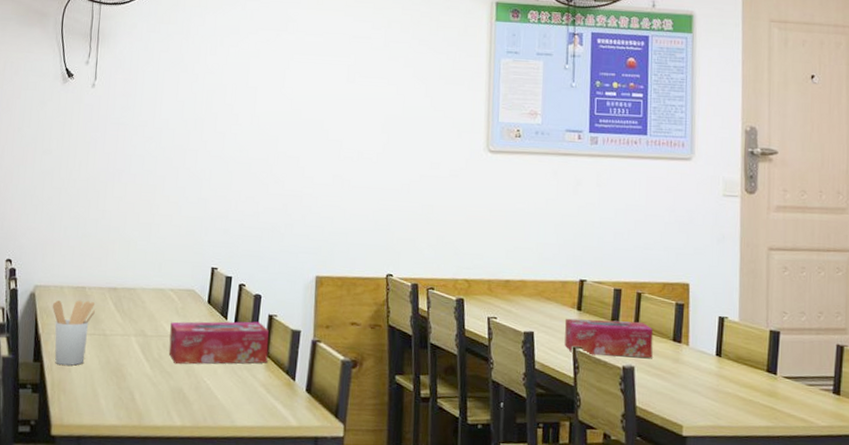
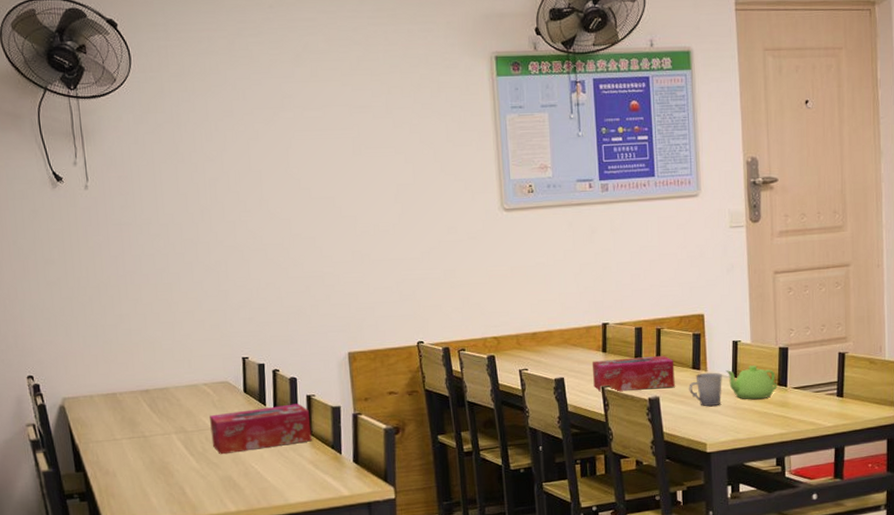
utensil holder: present [52,300,96,366] -> none [84,406,131,471]
cup: none [667,347,705,385] -> present [689,372,722,406]
teapot: none [709,346,766,385] -> present [725,365,777,400]

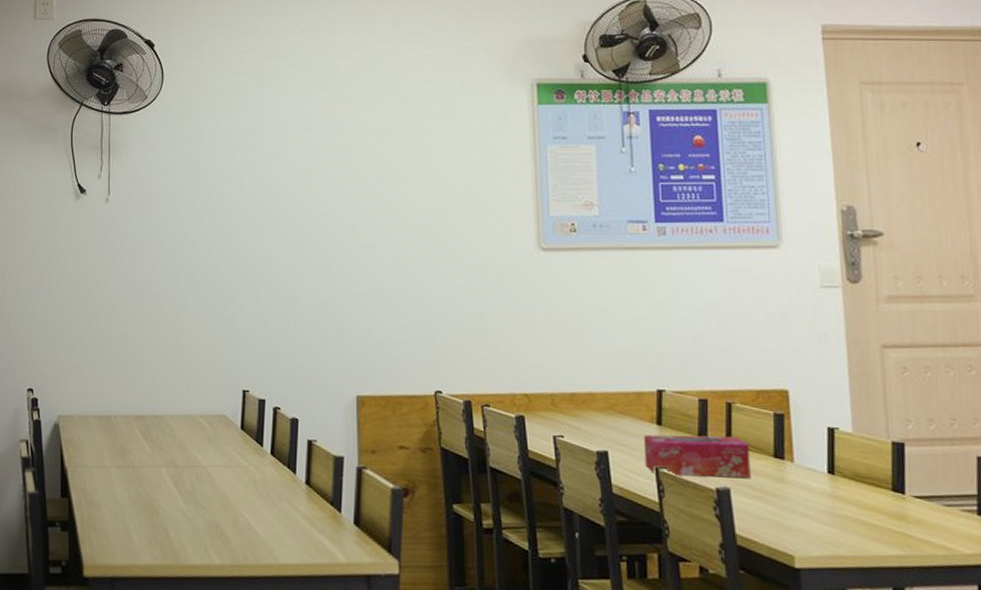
tissue box: present [210,403,312,455] -> none [202,448,310,497]
cup: present [689,372,722,406] -> none [769,464,815,508]
teapot: present [725,365,777,400] -> none [818,461,891,507]

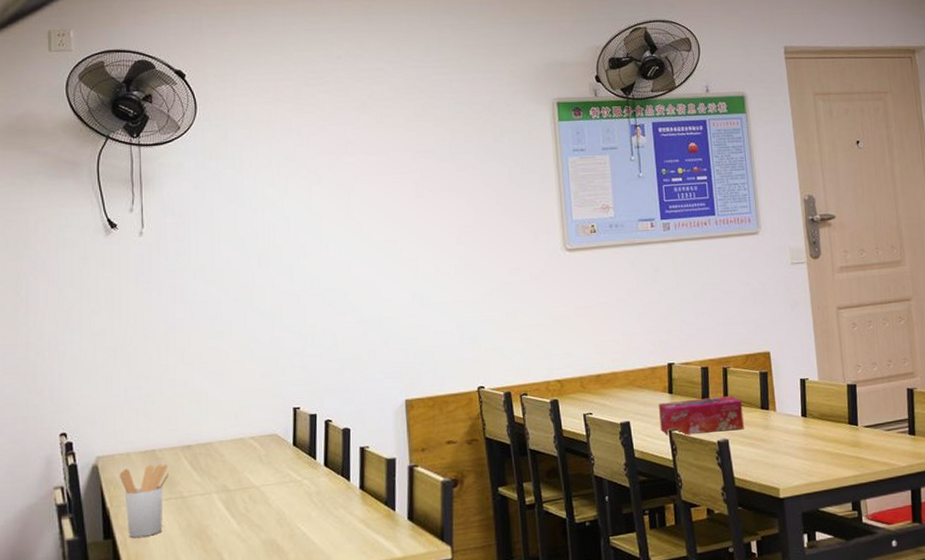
utensil holder: none [77,430,123,501] -> present [119,464,170,538]

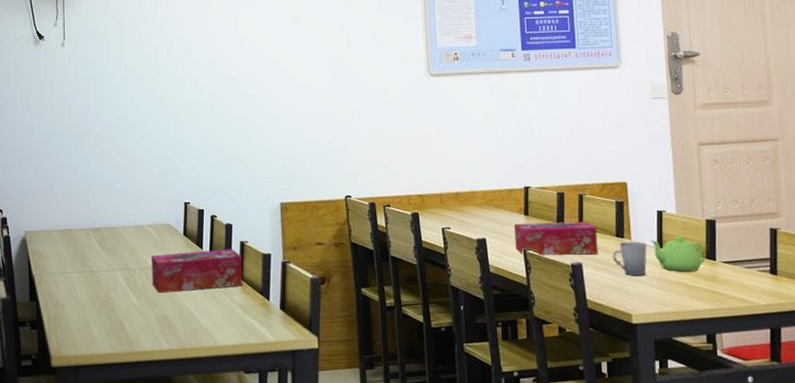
utensil holder: present [119,464,170,538] -> none [42,241,83,302]
tissue box: none [255,456,364,516] -> present [152,249,243,294]
cup: none [758,412,793,448] -> present [612,241,647,275]
teapot: none [794,403,848,440] -> present [650,236,706,272]

